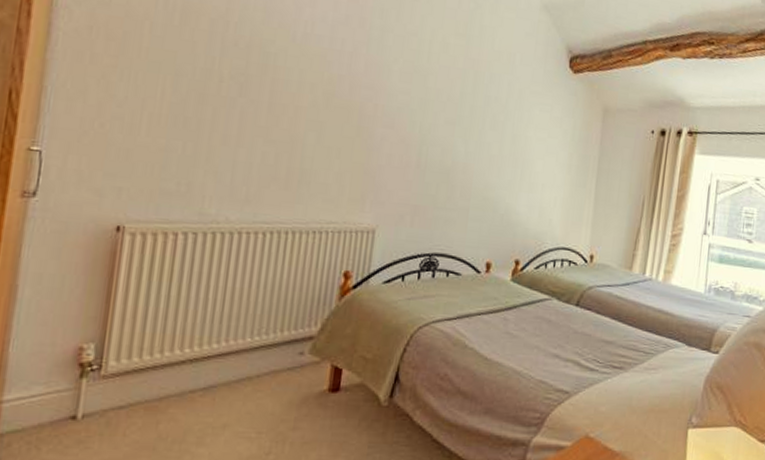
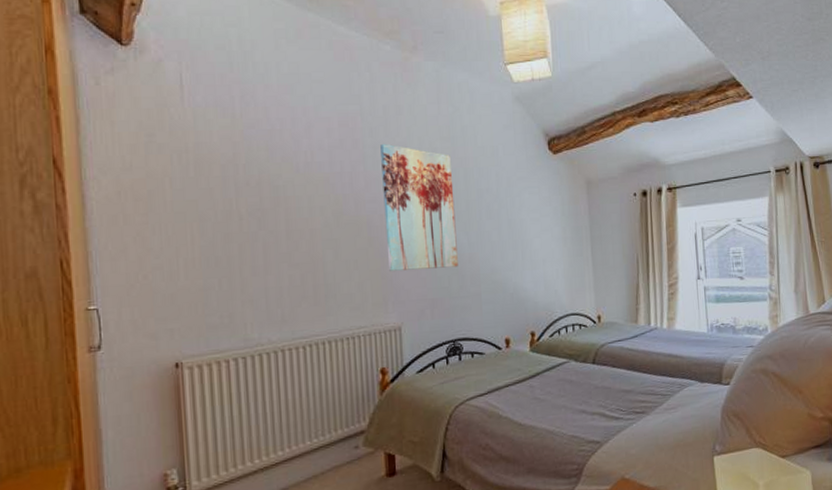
wall art: none [373,27,463,175] -> present [380,143,458,271]

